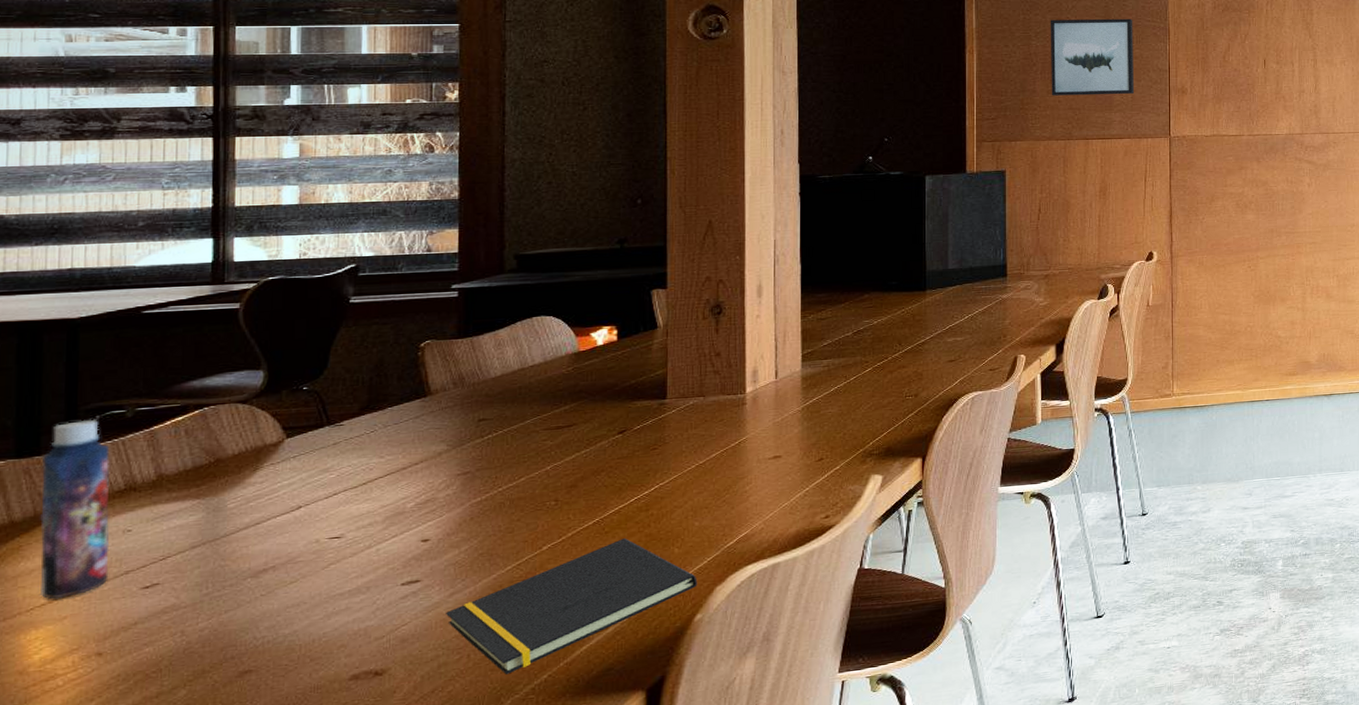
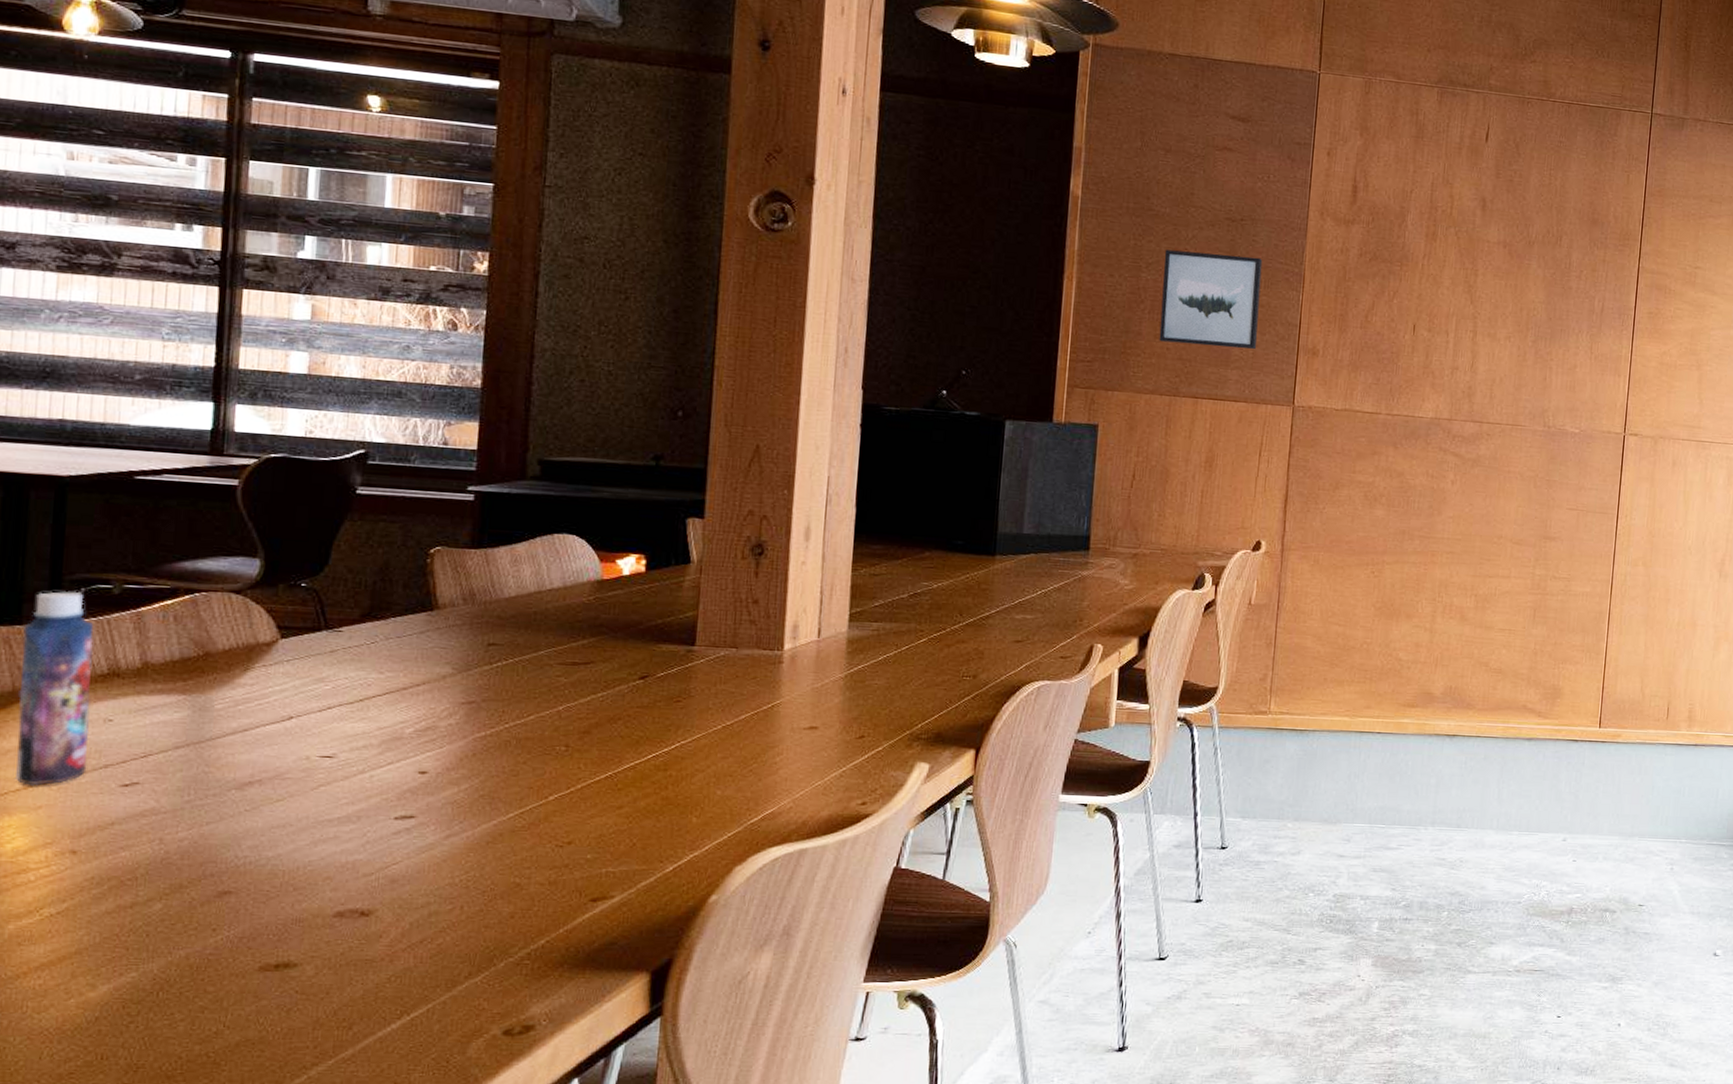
notepad: present [446,538,698,674] -> none [440,799,715,934]

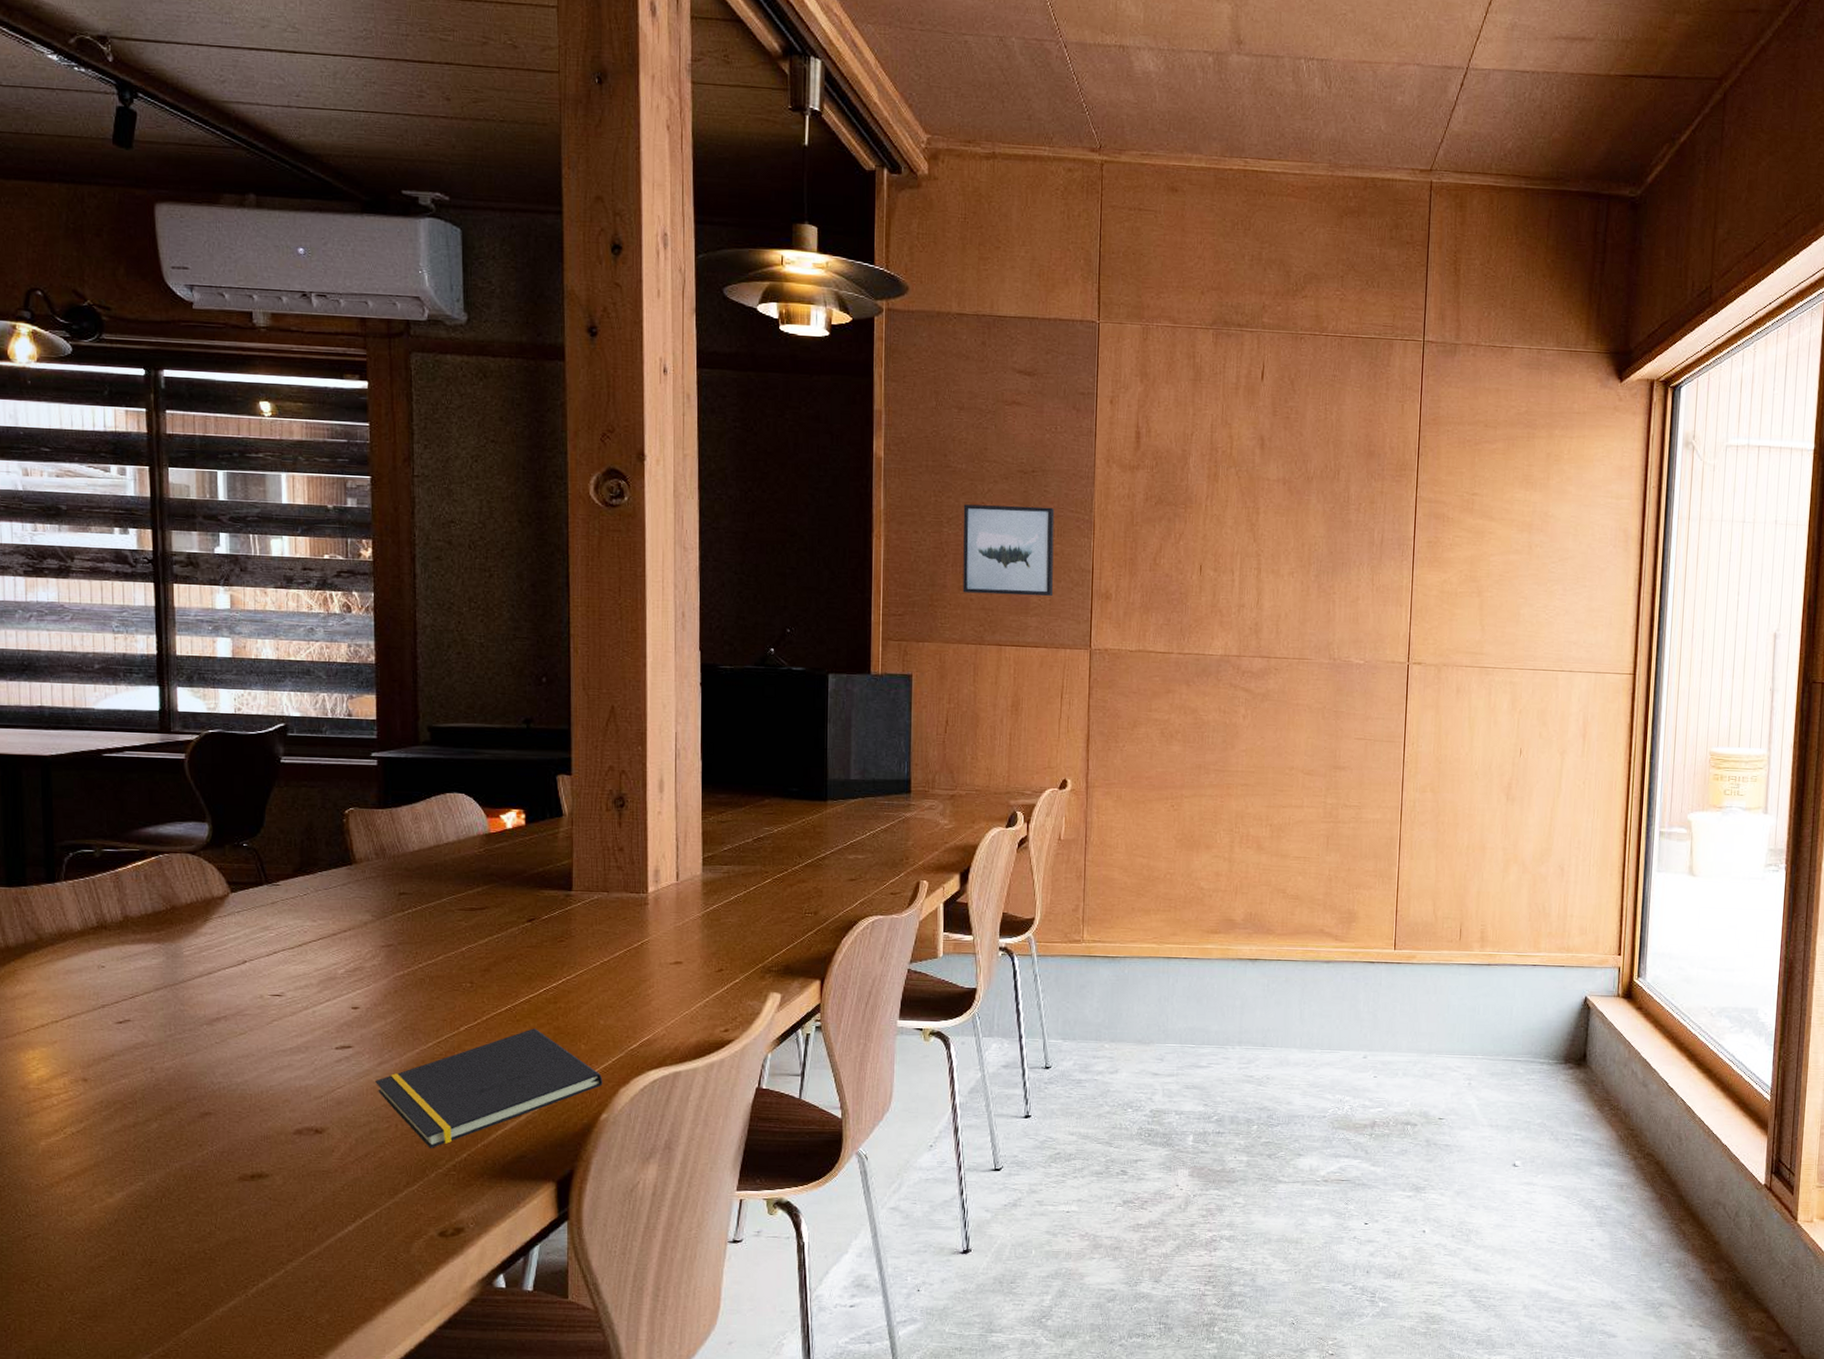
bottle: present [16,591,94,786] -> none [27,855,89,1024]
notepad: none [440,799,715,934] -> present [375,1028,603,1148]

